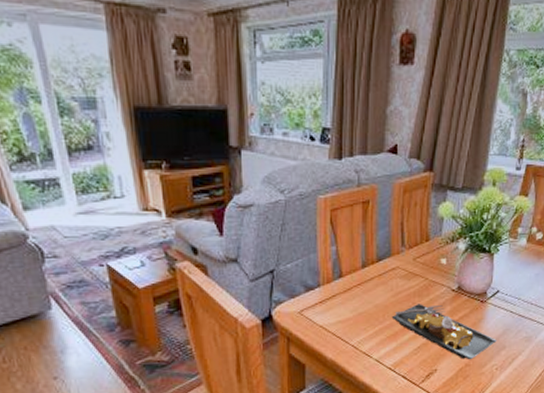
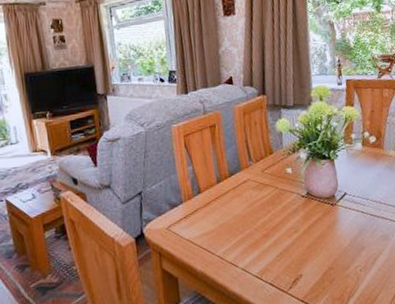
plate: present [391,304,497,360] -> none [250,211,355,263]

